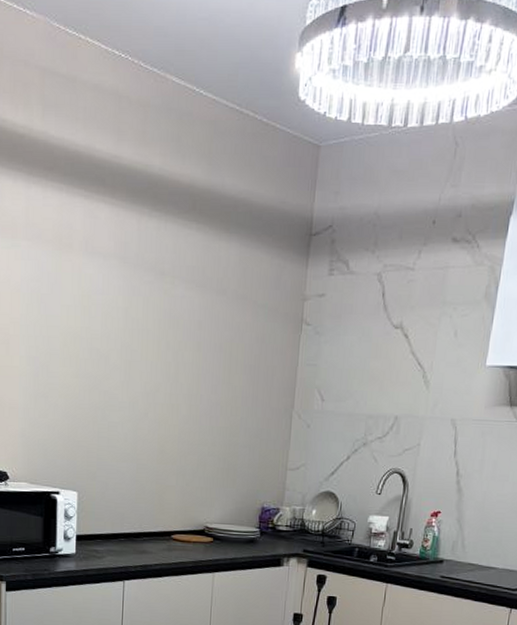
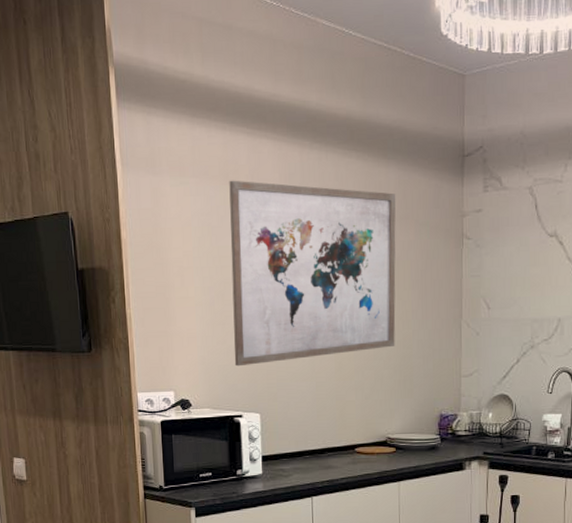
wall art: none [55,245,236,442] -> present [229,180,396,367]

